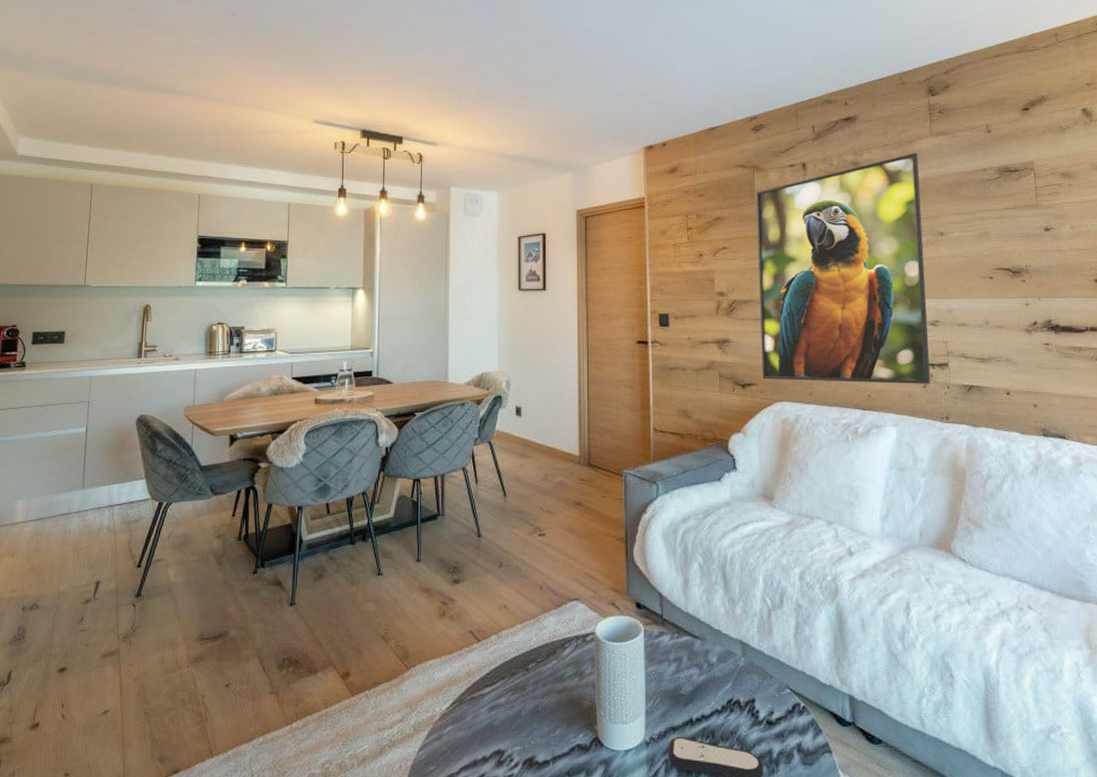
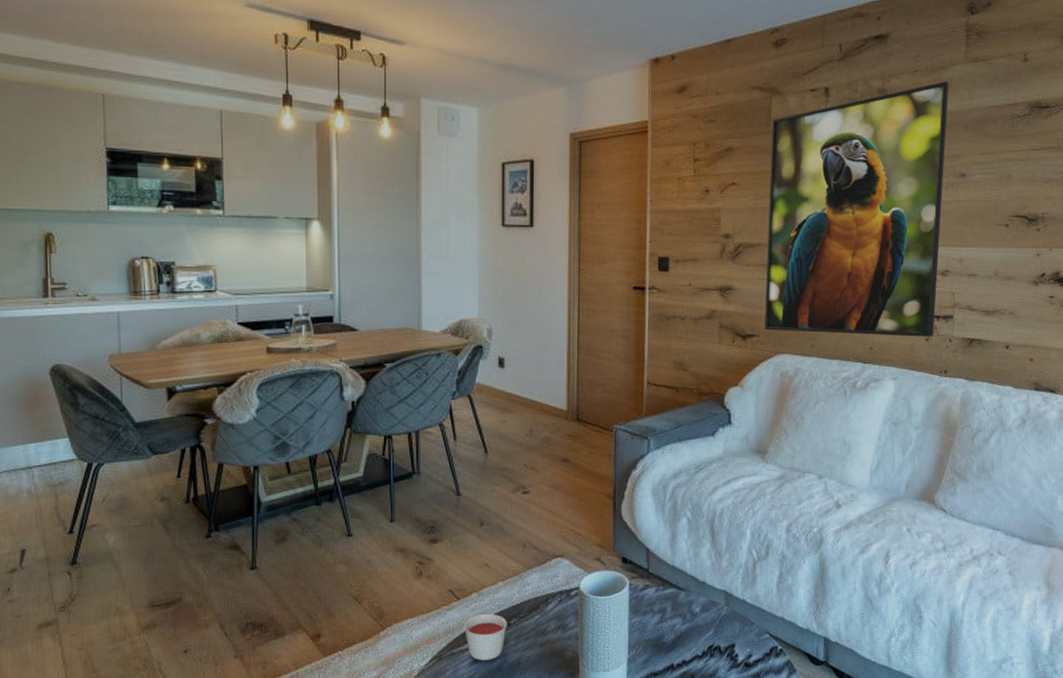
candle: none [484,657,525,707] -> present [465,613,507,661]

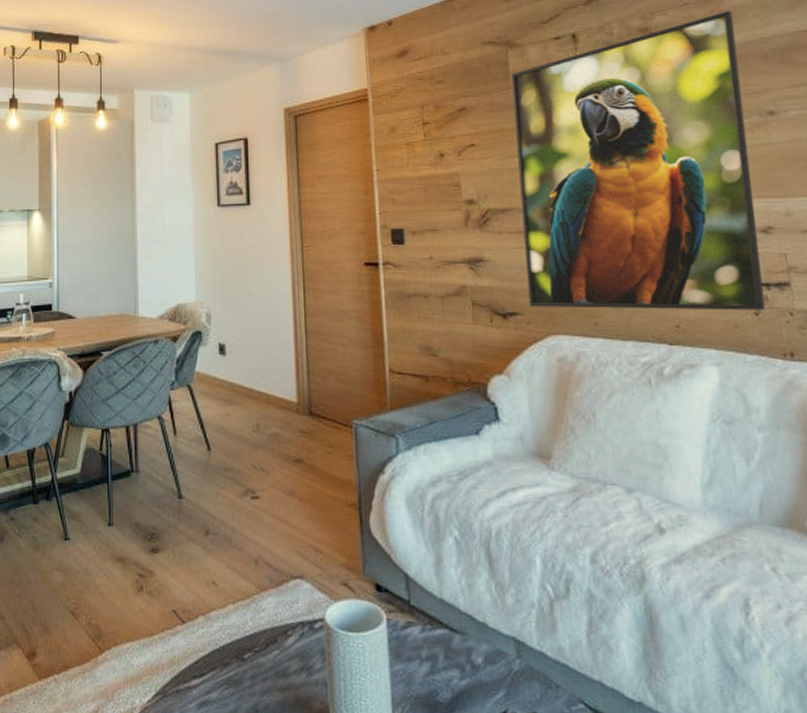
candle: present [465,613,507,661] -> none [191,643,241,704]

